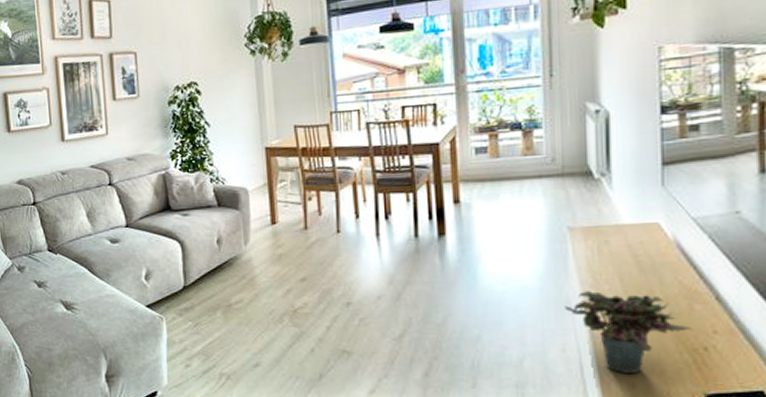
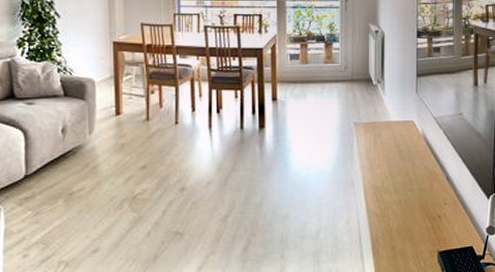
potted plant: present [564,291,691,373] -> none [350,174,431,239]

